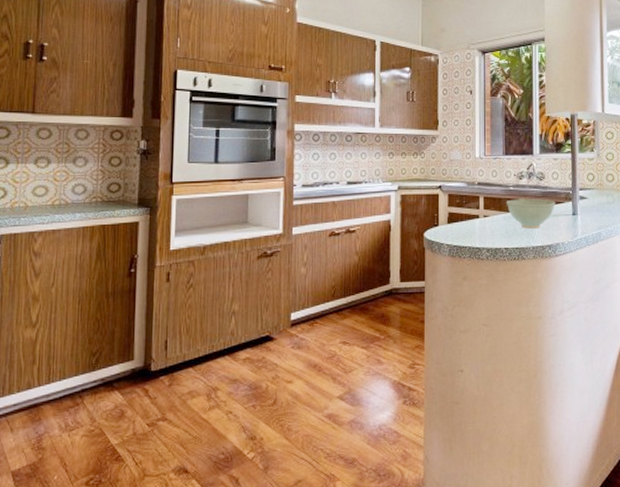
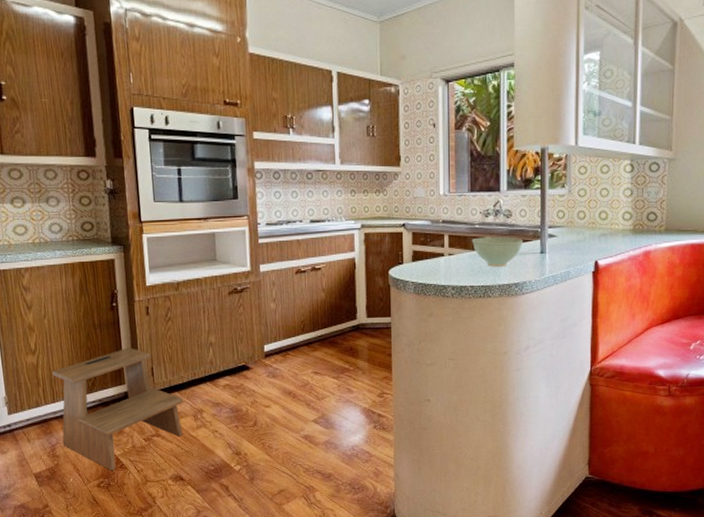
step stool: none [51,318,198,465] -> present [52,348,184,471]

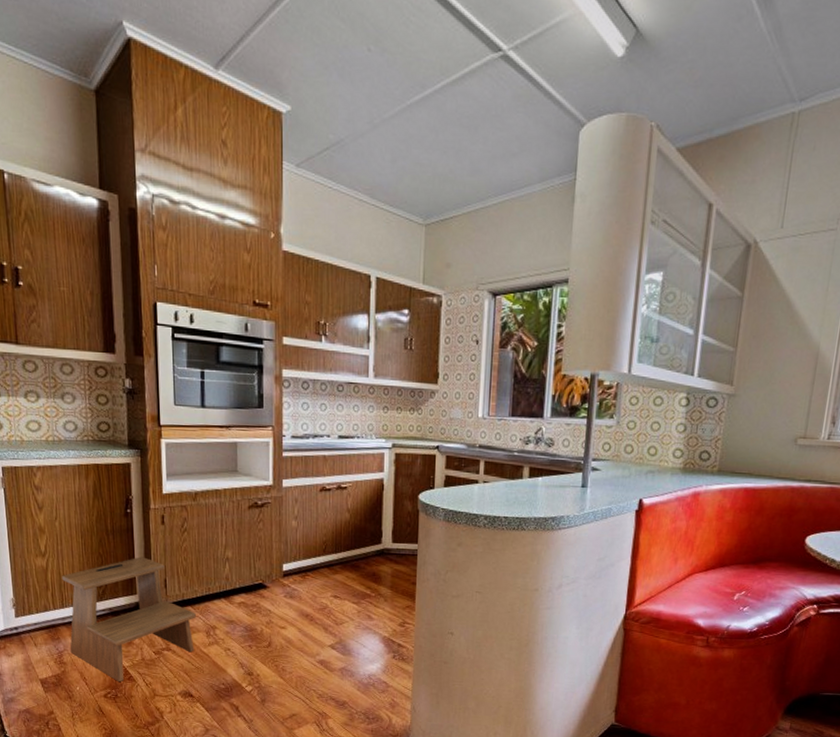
bowl: present [471,237,524,267] -> none [508,466,565,499]

